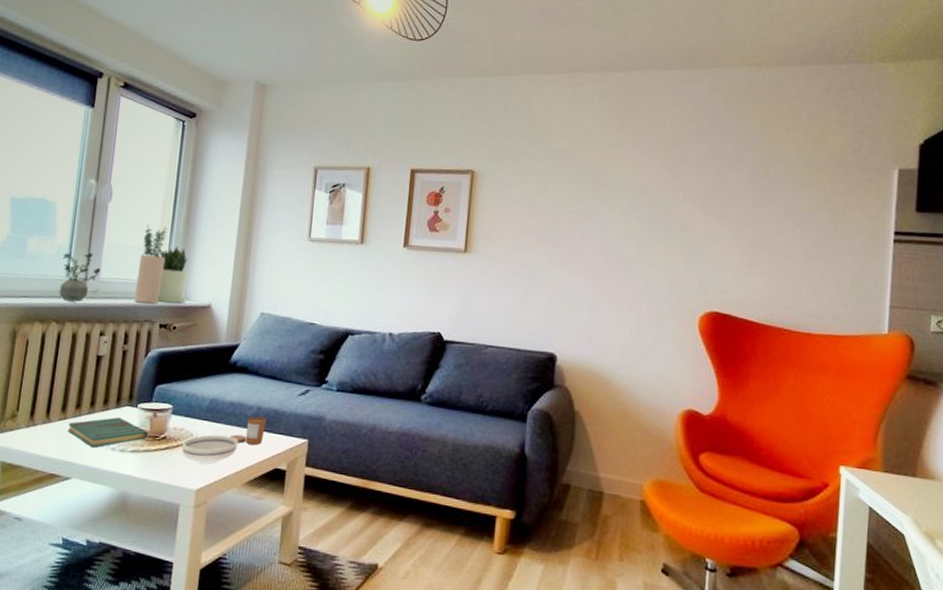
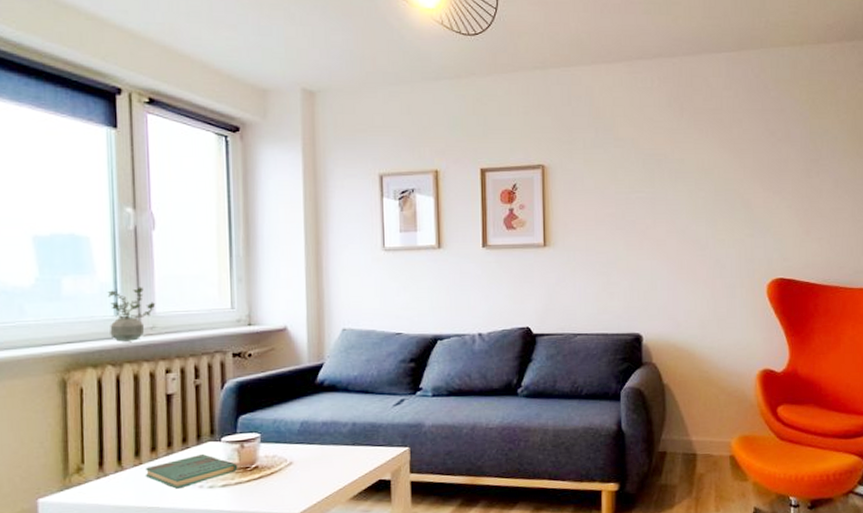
vase: present [134,224,168,304] -> none [198,250,229,334]
planter: present [156,247,189,304] -> none [217,271,261,330]
bowl: present [181,434,239,465] -> none [276,456,337,488]
candle: present [230,416,266,445] -> none [327,431,363,461]

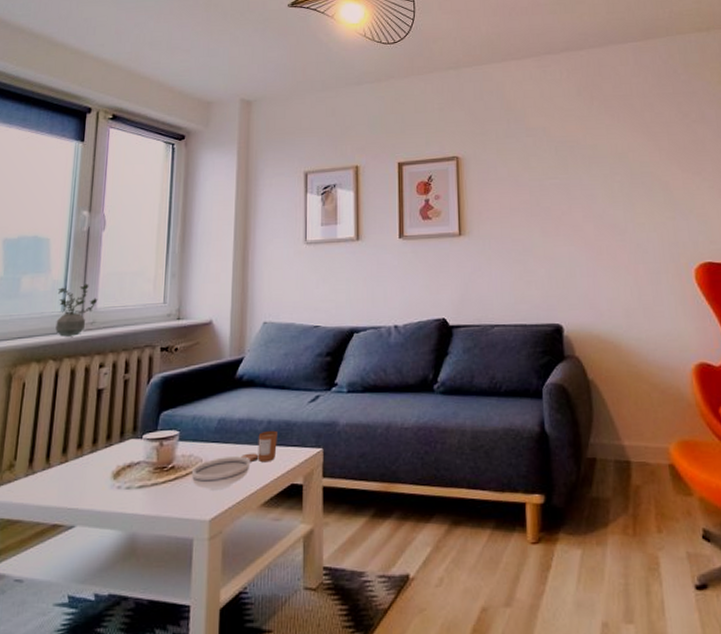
book: present [146,454,238,489] -> none [70,452,156,489]
bowl: none [276,456,337,488] -> present [191,456,251,492]
candle: none [327,431,363,461] -> present [241,430,277,463]

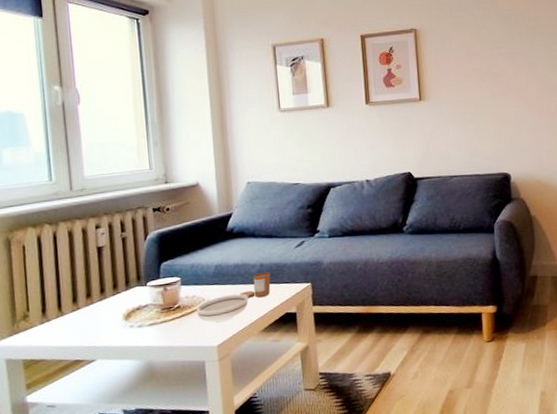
potted plant: present [55,283,98,337] -> none [41,154,84,204]

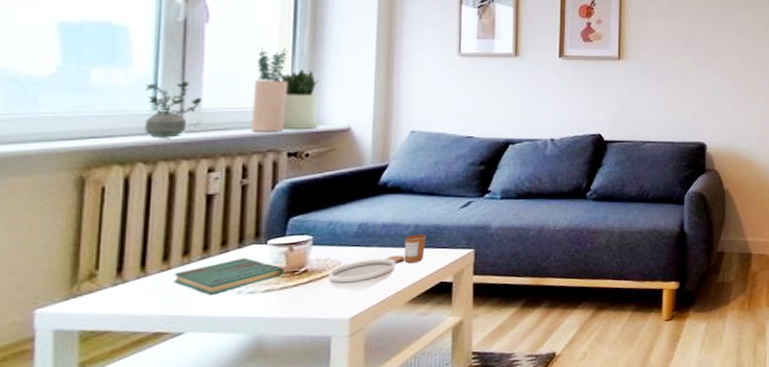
potted plant: none [41,154,84,204] -> present [144,81,203,138]
book: none [83,298,163,329] -> present [175,258,285,295]
vase: none [120,119,148,193] -> present [251,47,289,132]
planter: none [135,136,176,188] -> present [275,69,322,129]

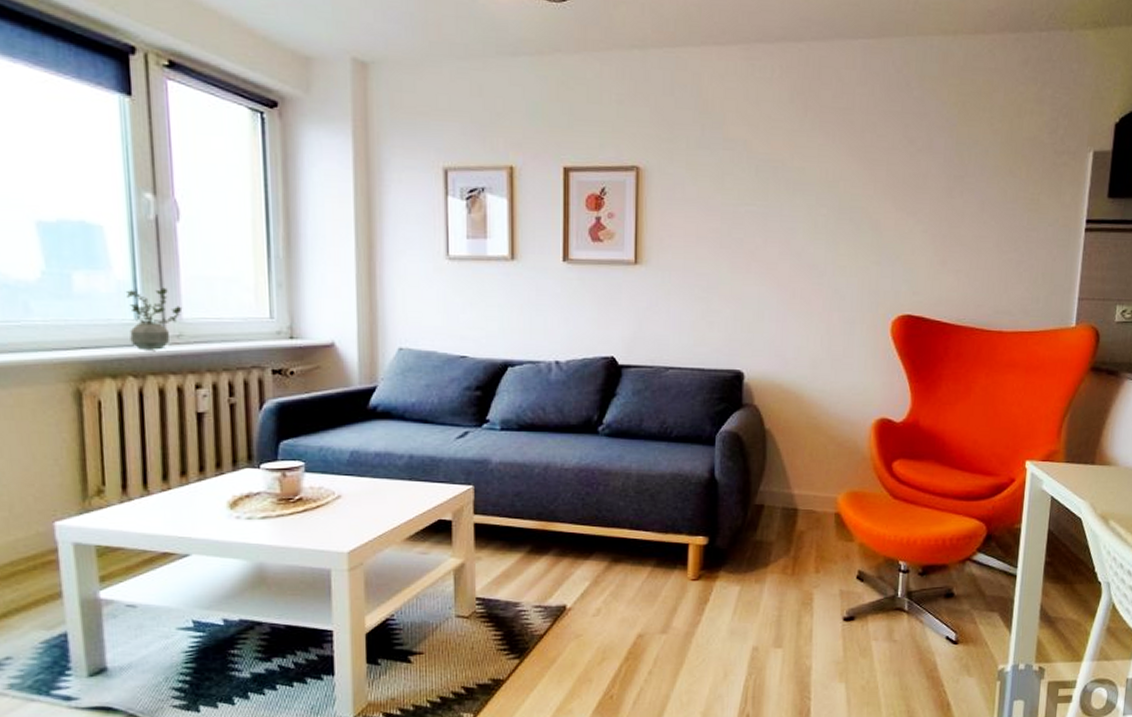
book: present [175,258,285,295] -> none [175,482,280,518]
vase: present [251,47,289,132] -> none [232,249,267,346]
planter: present [275,69,322,129] -> none [253,274,304,343]
bowl: present [327,258,396,292] -> none [322,490,392,525]
candle: present [385,234,426,264] -> none [380,465,421,498]

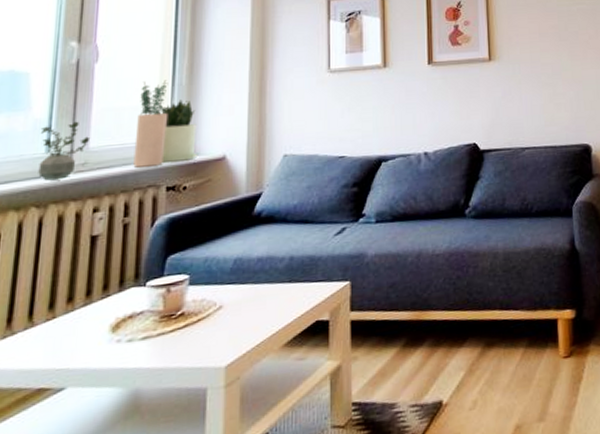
vase: none [232,249,267,346] -> present [133,80,168,168]
planter: none [253,274,304,343] -> present [156,100,199,162]

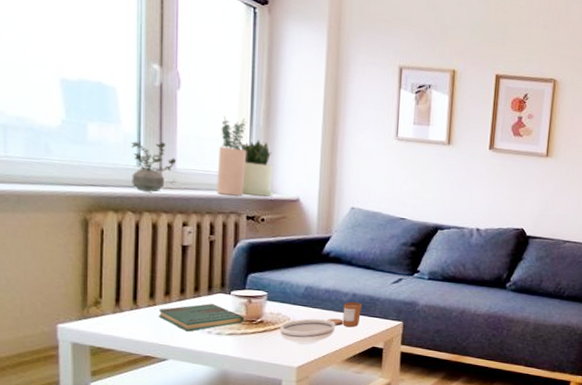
book: none [59,302,162,345] -> present [159,303,245,332]
bowl: none [203,296,271,336] -> present [279,318,336,346]
candle: none [260,266,300,301] -> present [327,302,361,328]

